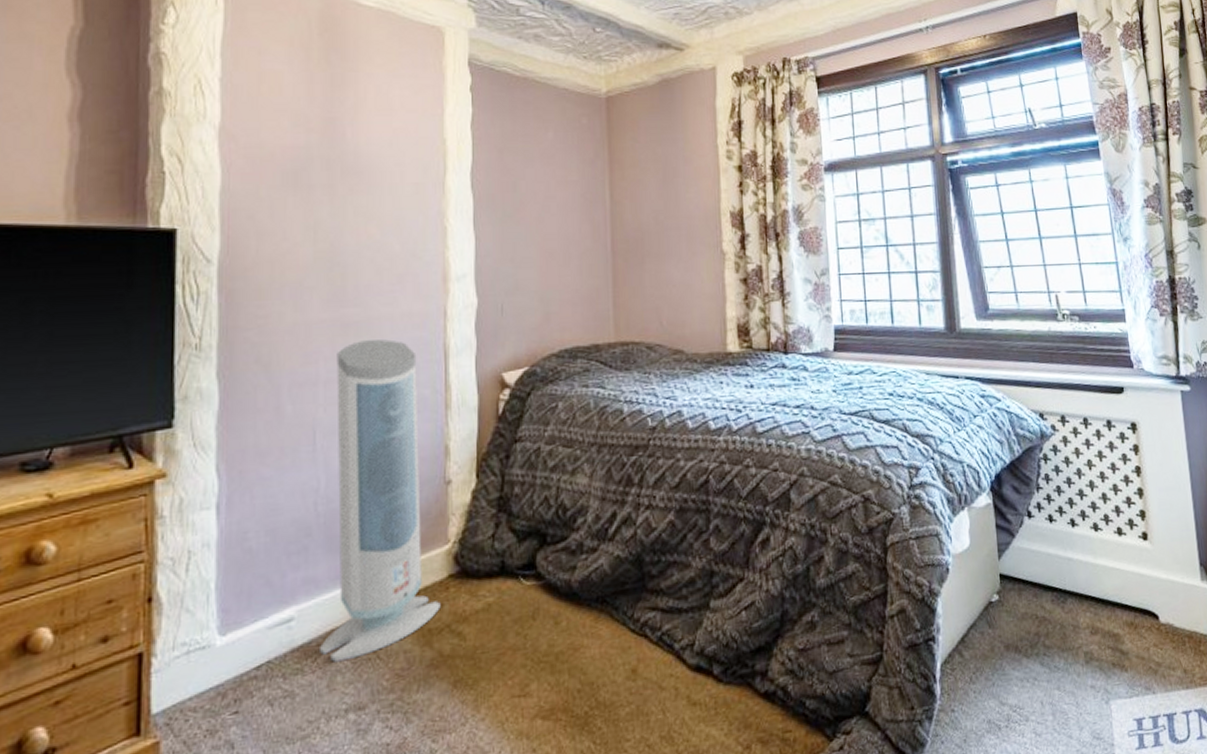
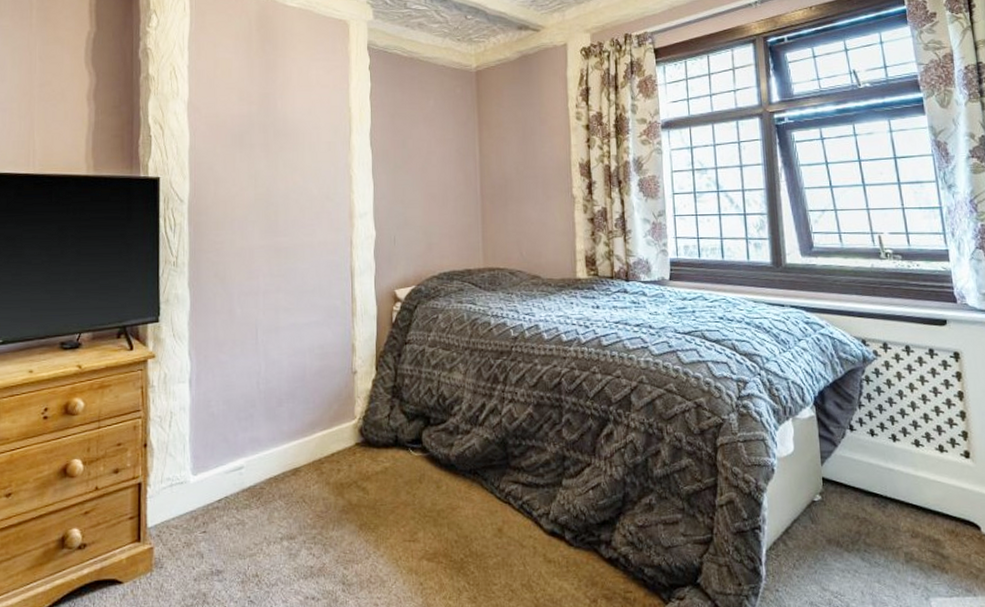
air purifier: present [318,339,441,663] -> none [261,262,350,502]

